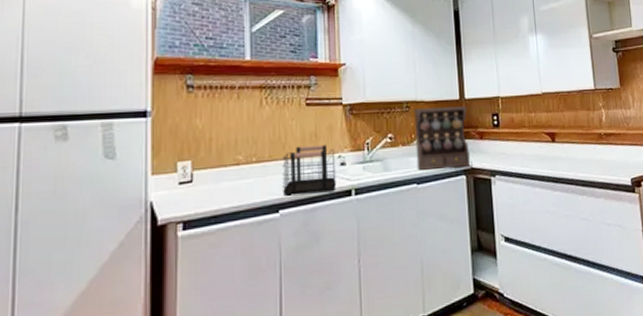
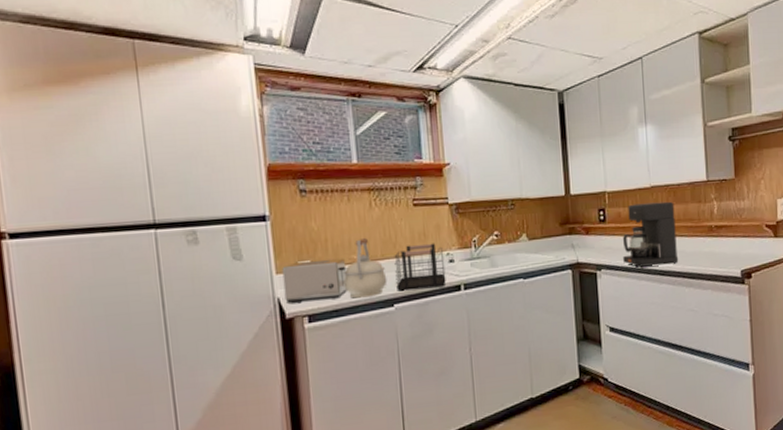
toaster: none [158,158,230,209] -> present [282,258,347,304]
kettle: none [225,137,274,203] -> present [343,237,388,299]
spice rack: present [414,106,470,170] -> none [519,202,576,265]
coffee maker: none [516,108,571,174] -> present [623,201,679,267]

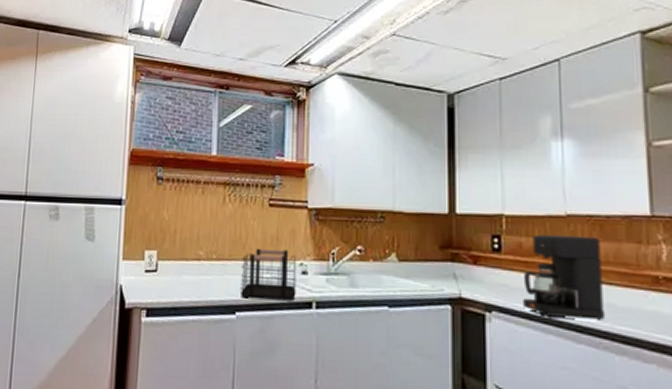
toaster: present [282,258,347,304] -> none [127,250,192,296]
kettle: present [343,237,388,299] -> none [186,233,232,300]

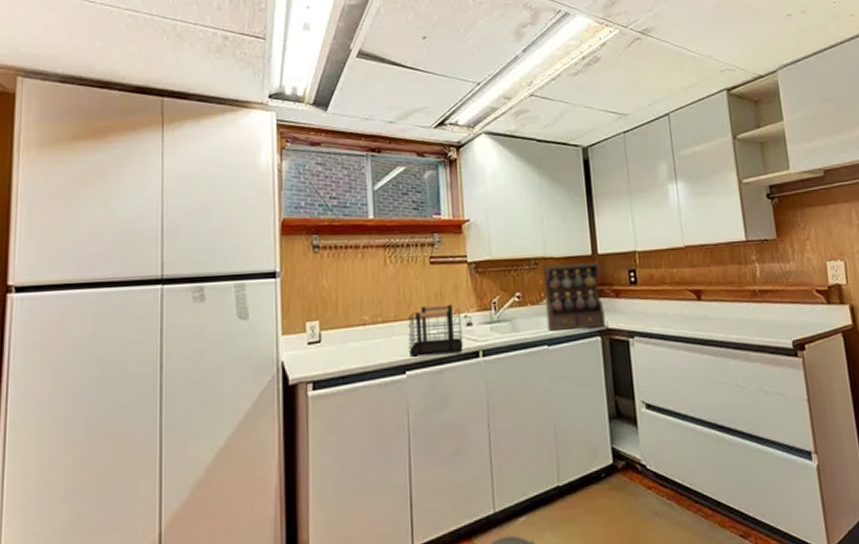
spice rack: none [389,220,458,295] -> present [542,262,605,331]
coffee maker: present [523,234,606,320] -> none [657,262,721,335]

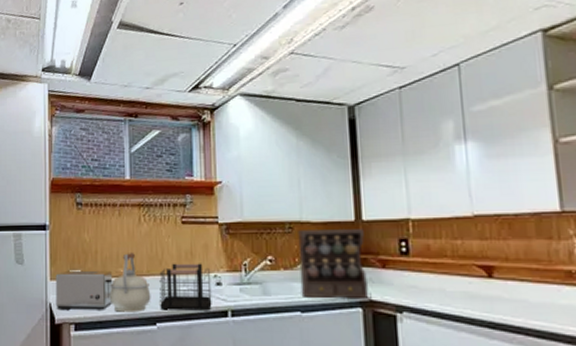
toaster: none [288,318,357,369] -> present [55,270,113,311]
kettle: none [352,297,400,364] -> present [109,252,151,313]

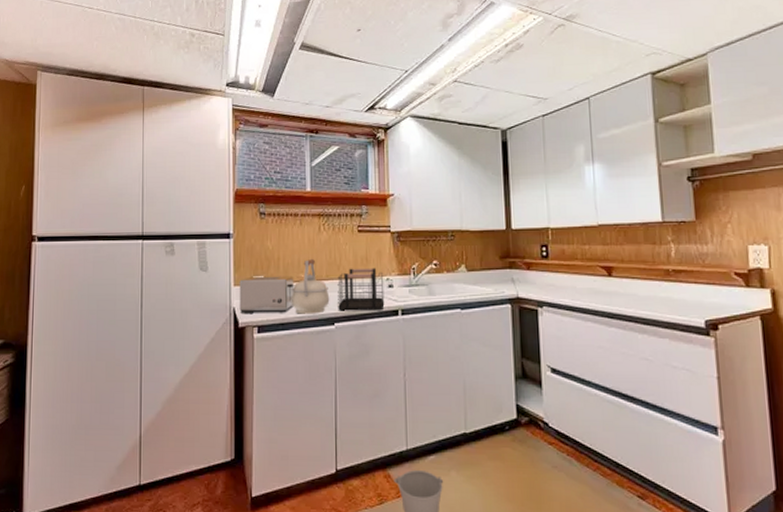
spice rack: present [298,229,368,298] -> none [459,236,516,296]

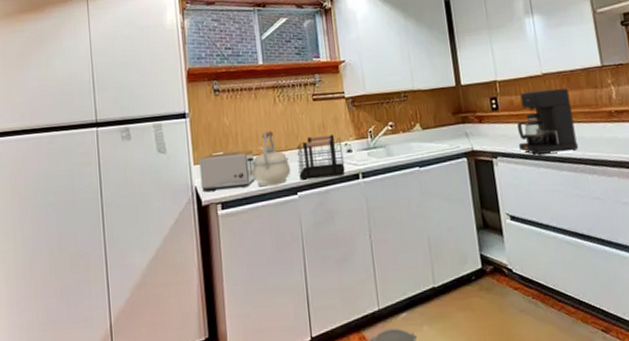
coffee maker: none [567,241,630,307] -> present [517,87,579,154]

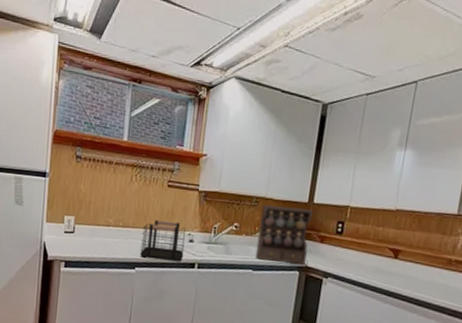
toaster: present [199,149,255,193] -> none [49,215,103,253]
kettle: present [252,130,291,187] -> none [97,205,134,258]
spice rack: none [411,92,470,154] -> present [255,204,313,264]
coffee maker: present [517,87,579,154] -> none [351,223,417,288]

